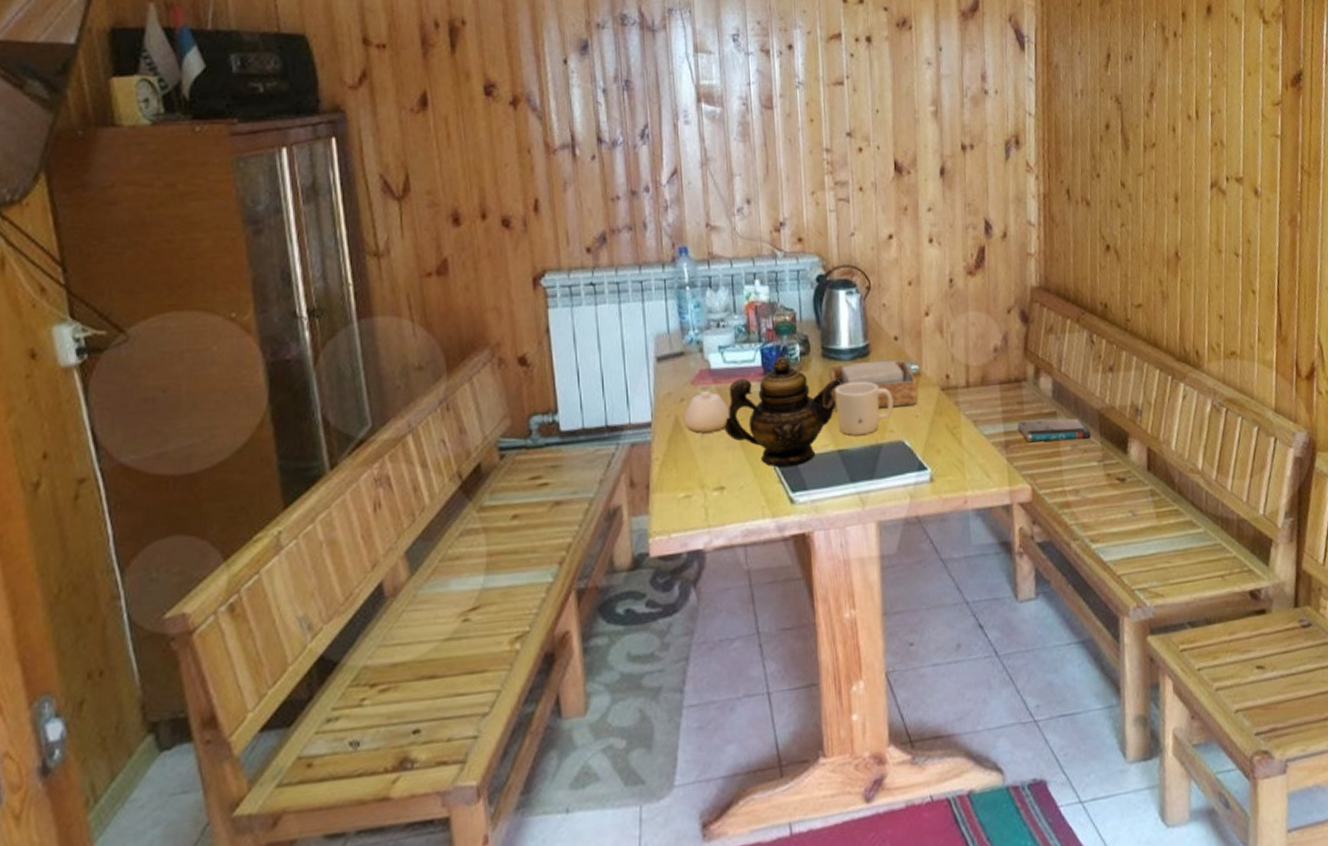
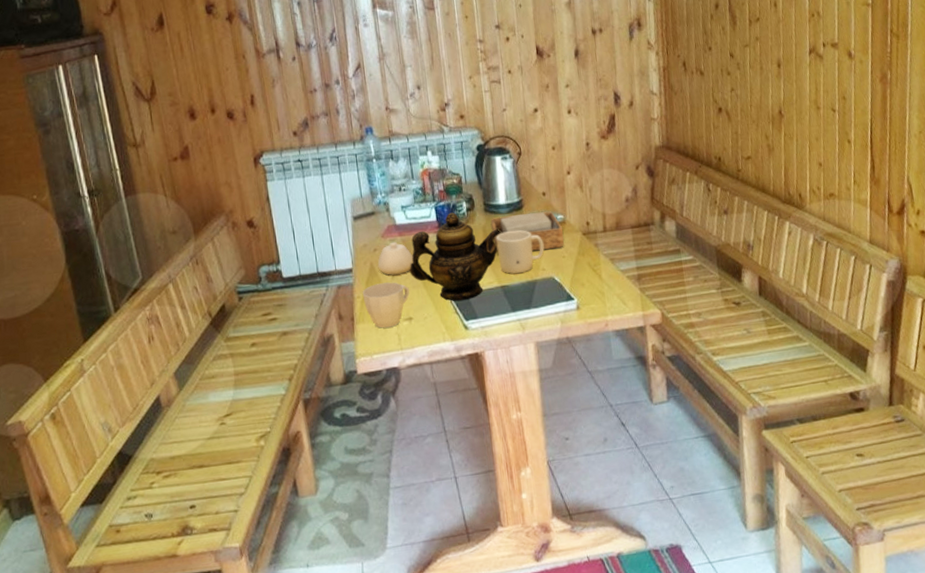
cup: none [662,441,723,500] -> present [362,282,410,329]
book: present [1017,418,1091,443] -> none [647,254,710,276]

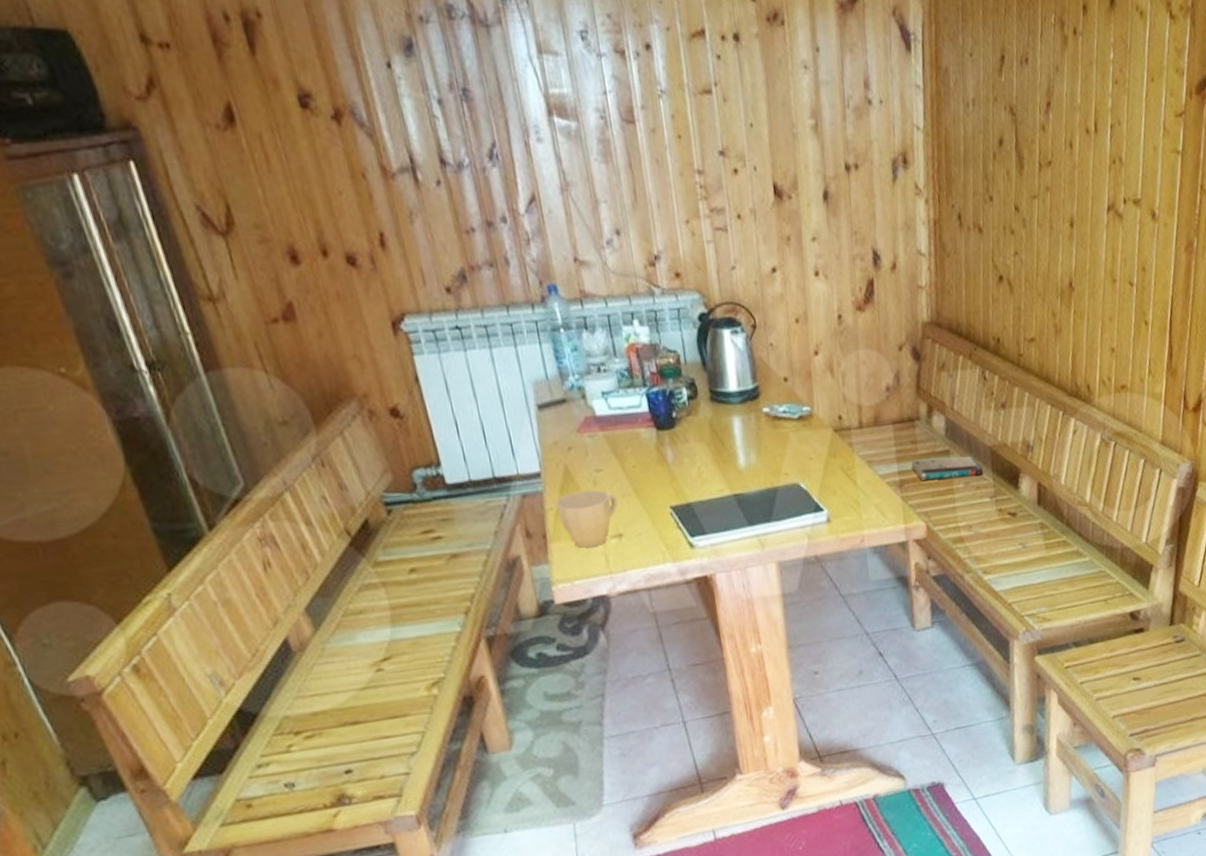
sugar bowl: present [377,241,413,276] -> none [573,438,621,481]
teapot: present [409,212,502,301] -> none [615,401,733,513]
napkin holder: present [490,211,565,251] -> none [718,401,812,451]
mug: present [496,230,544,274] -> none [726,424,787,480]
book: none [647,254,710,276] -> present [911,455,983,481]

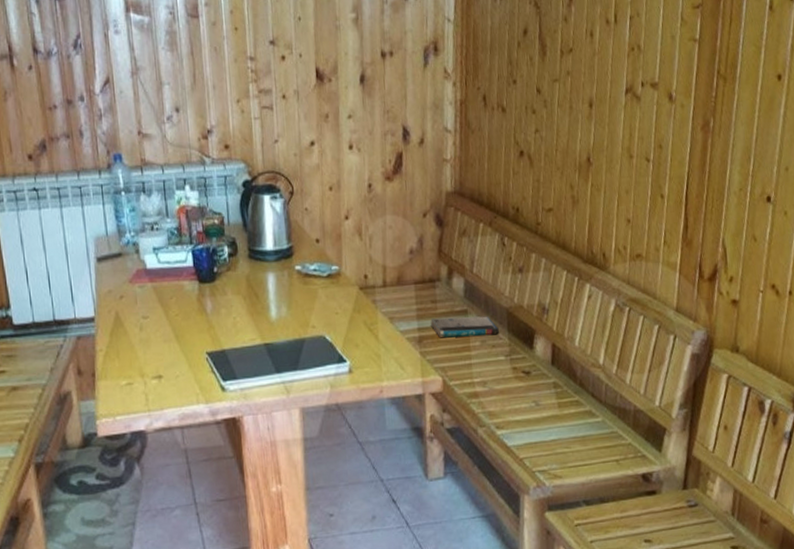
cup: present [555,489,618,548] -> none [105,334,160,387]

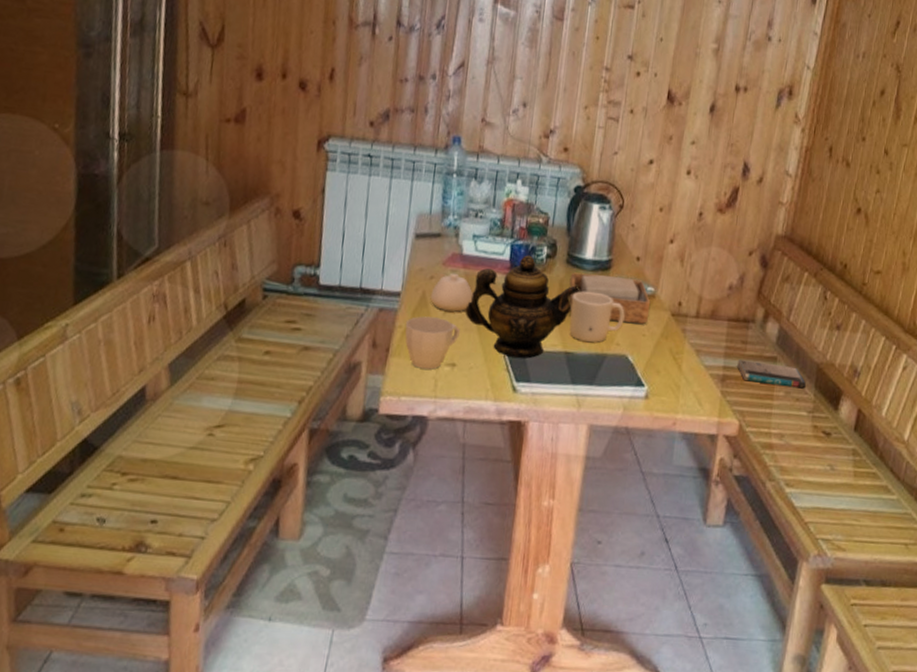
cup: none [105,334,160,387] -> present [405,316,460,370]
sugar bowl: none [123,288,166,327] -> present [430,273,474,312]
teapot: none [160,257,268,359] -> present [465,255,580,359]
napkin holder: none [255,261,339,305] -> present [569,272,651,324]
mug: none [260,280,315,331] -> present [569,291,625,343]

